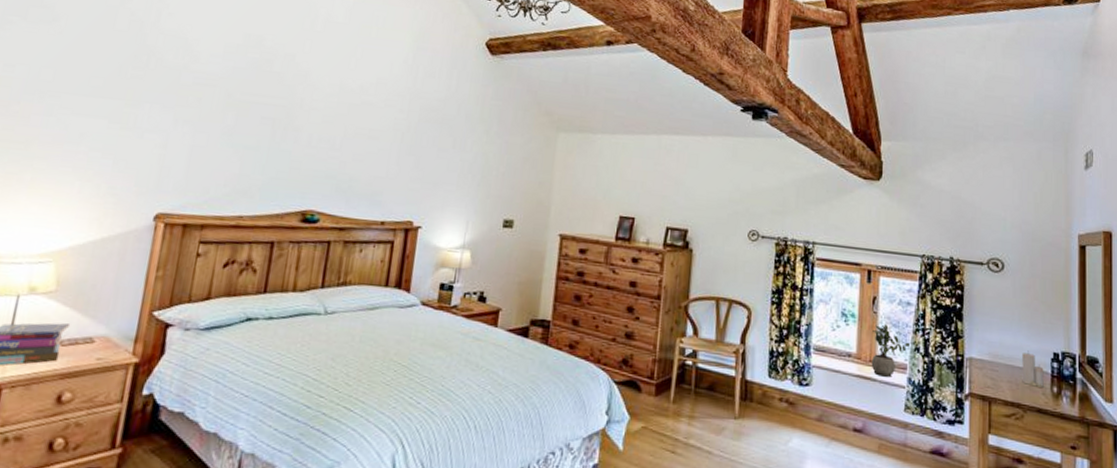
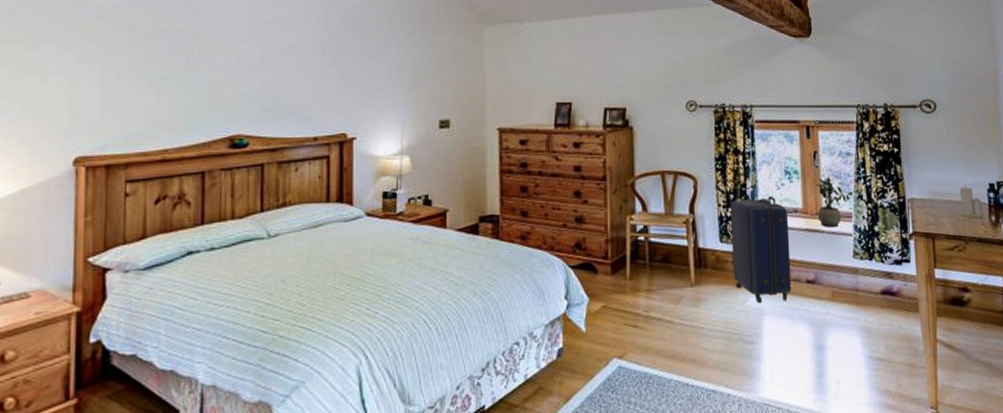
suitcase: none [778,335,841,447] -> present [731,196,792,303]

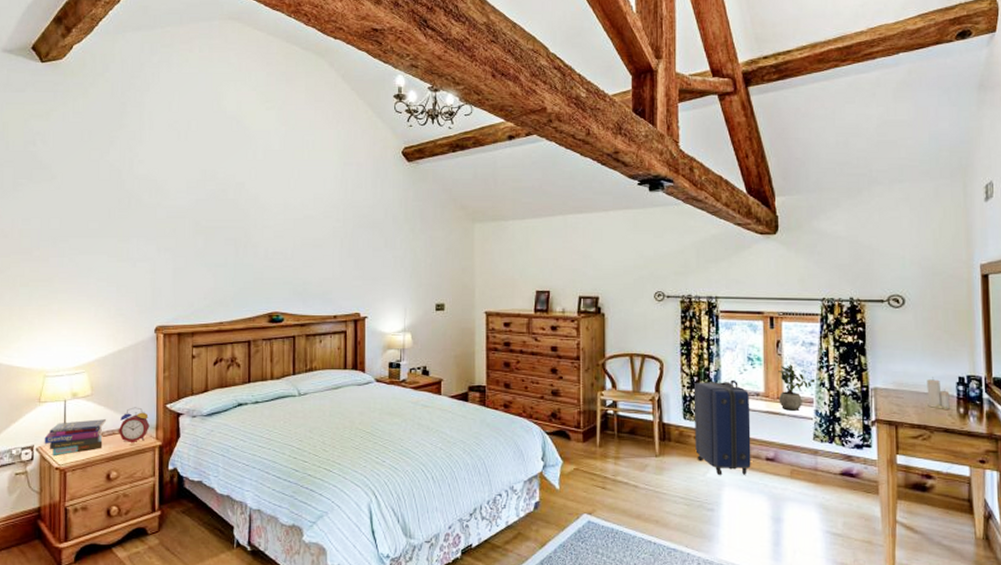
alarm clock: none [17,263,64,311] -> present [118,407,150,442]

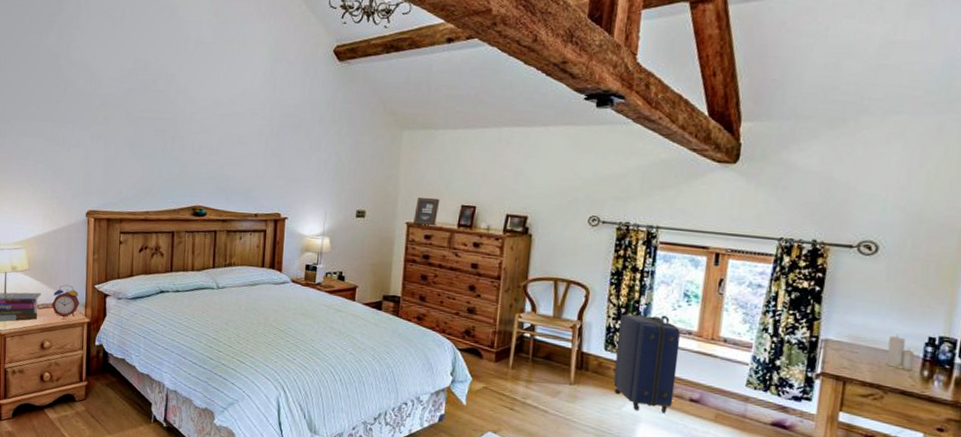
picture frame: none [492,286,516,315] -> present [413,197,440,228]
potted plant: present [778,364,816,412] -> none [712,305,759,356]

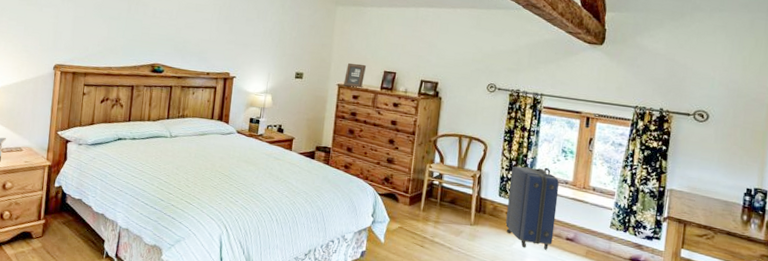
alarm clock: present [51,284,80,317] -> none [15,130,43,160]
candle: present [886,334,915,371] -> none [715,186,737,216]

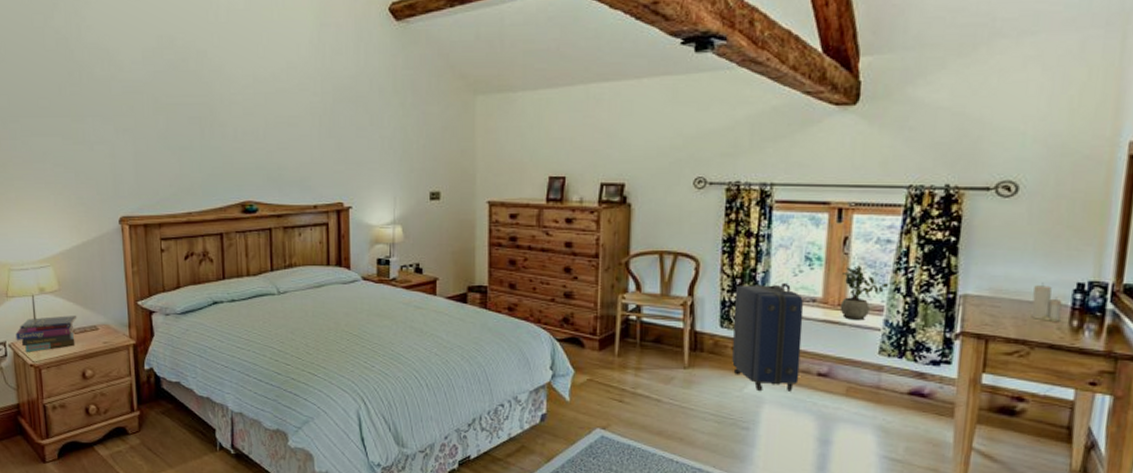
picture frame: present [343,62,367,89] -> none [496,171,525,205]
potted plant: none [584,160,620,202] -> present [840,265,890,322]
candle: none [715,186,737,216] -> present [1031,282,1062,322]

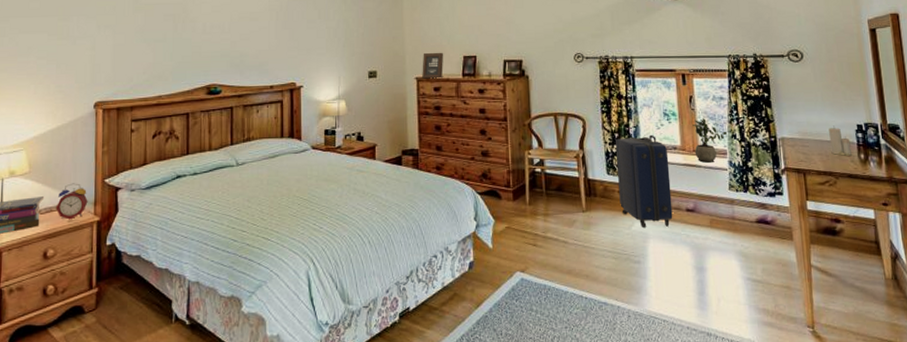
alarm clock: none [89,303,122,340] -> present [55,183,88,219]
picture frame: none [496,171,525,205] -> present [422,52,444,80]

